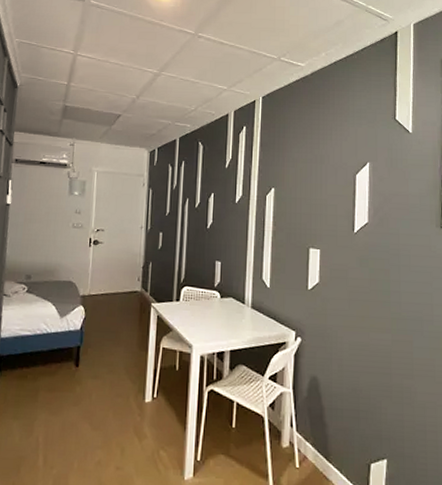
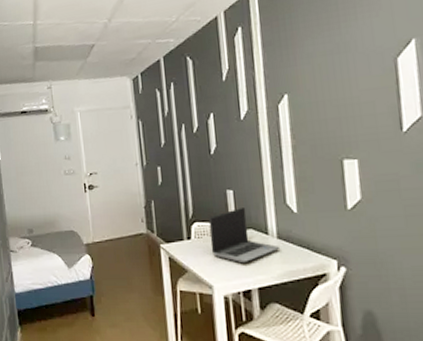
laptop computer: none [195,278,253,328] -> present [208,208,281,264]

